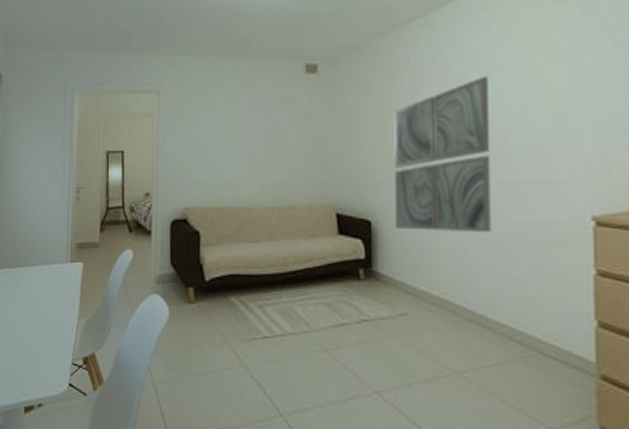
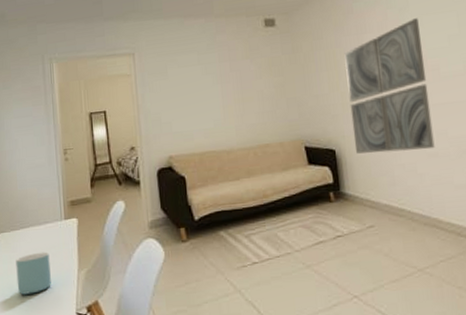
mug: none [16,293,51,336] -> present [16,251,51,295]

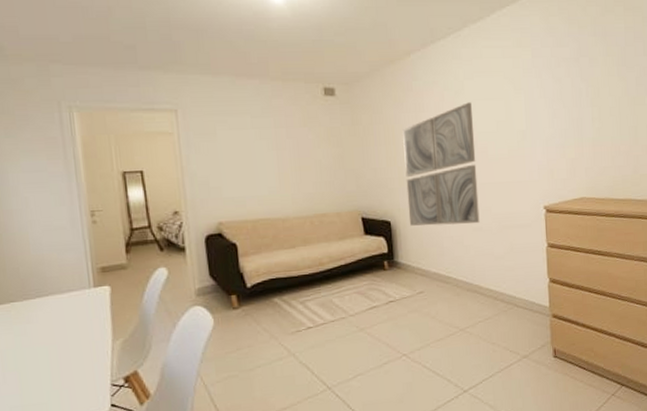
mug: present [16,251,51,295] -> none [31,322,79,369]

